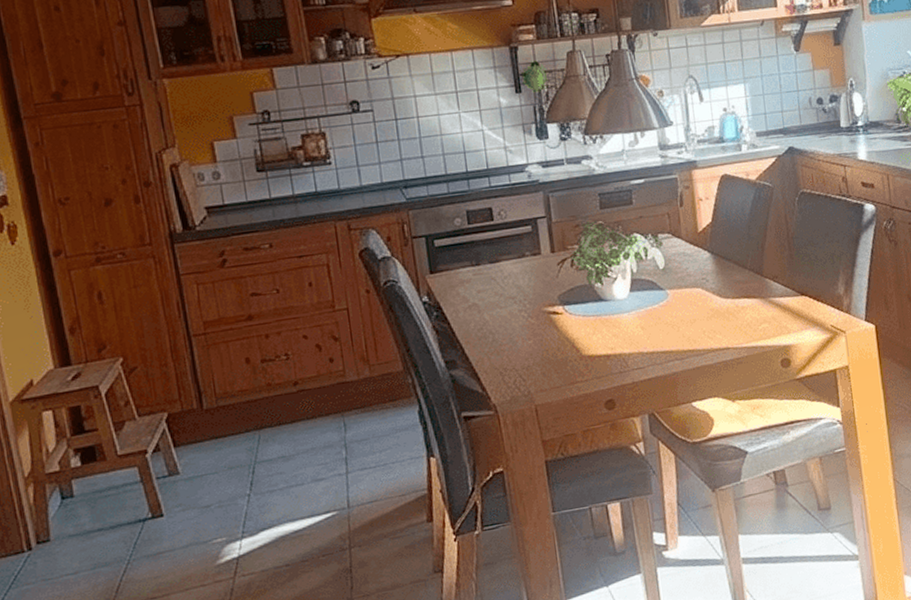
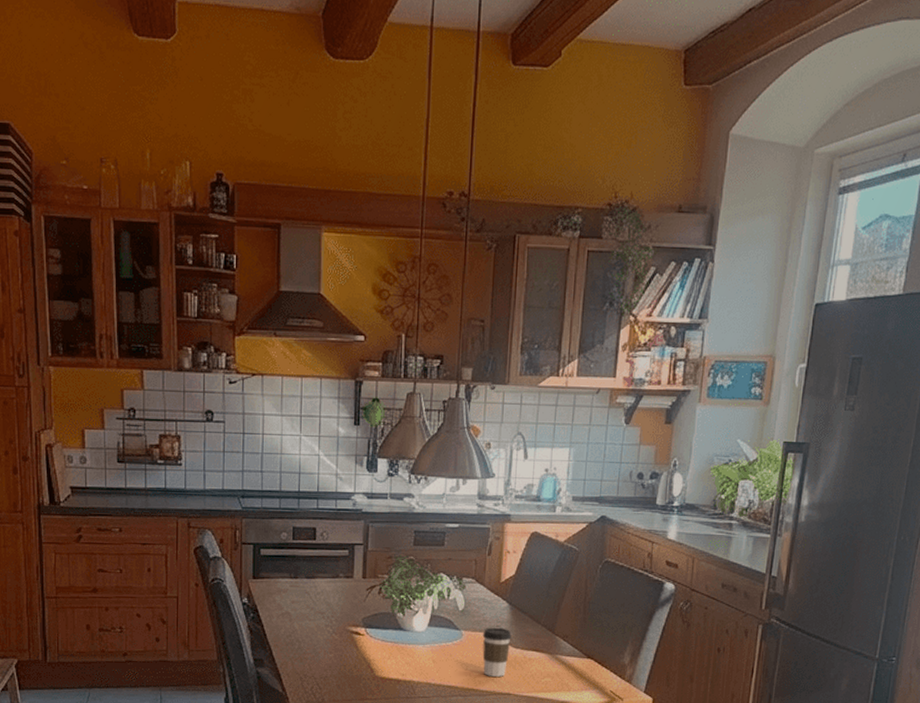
coffee cup: none [688,279,721,334] -> present [482,627,512,677]

